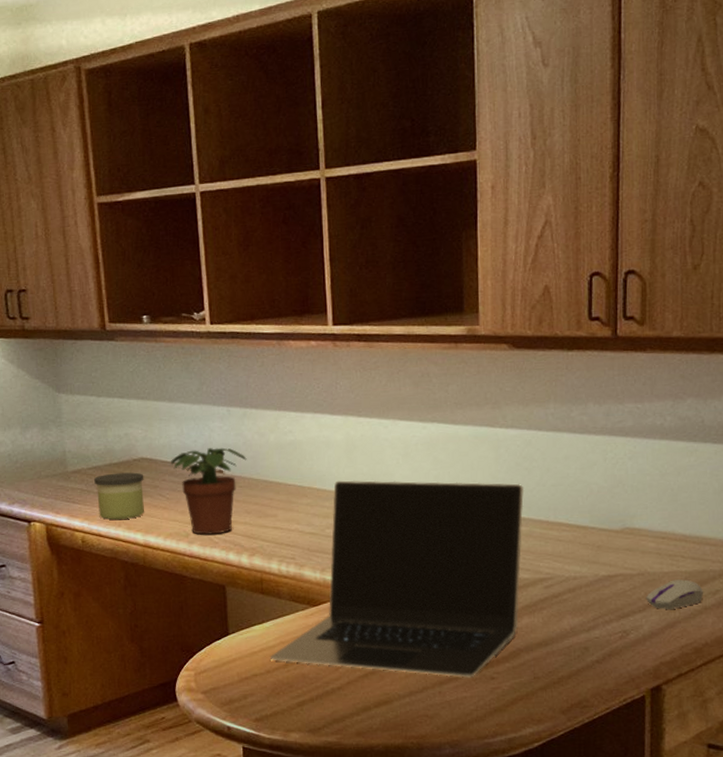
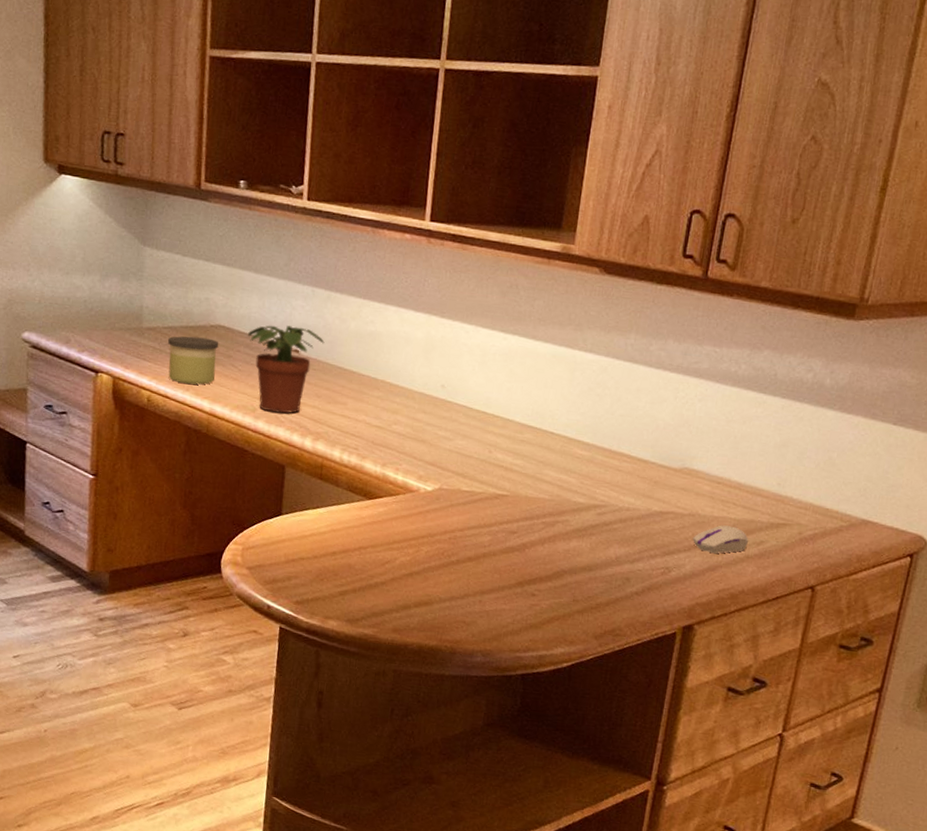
laptop: present [270,480,525,678] -> none [319,378,593,591]

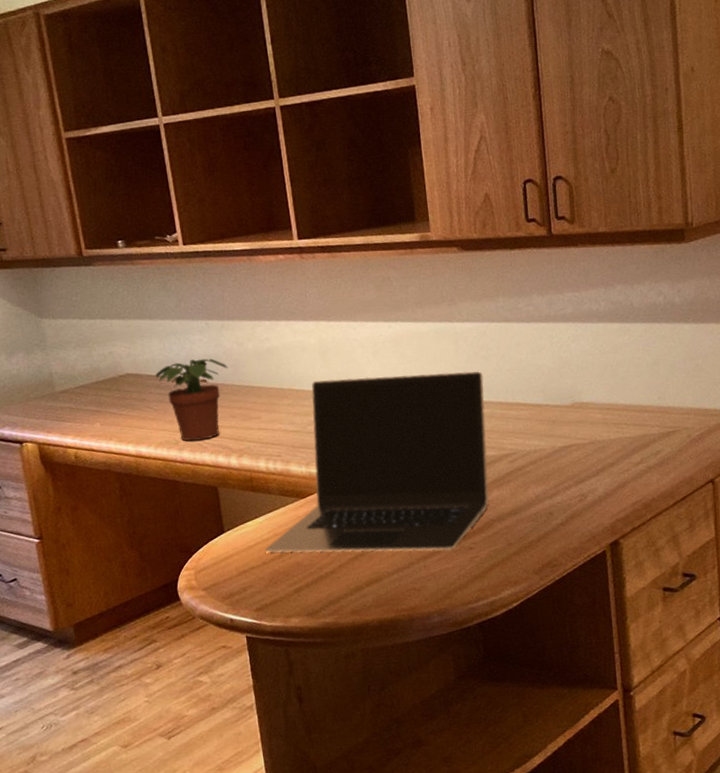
candle: present [168,336,219,385] -> none [82,388,134,435]
laptop: none [319,378,593,591] -> present [265,370,489,553]
computer mouse: present [692,525,749,554] -> none [597,444,647,472]

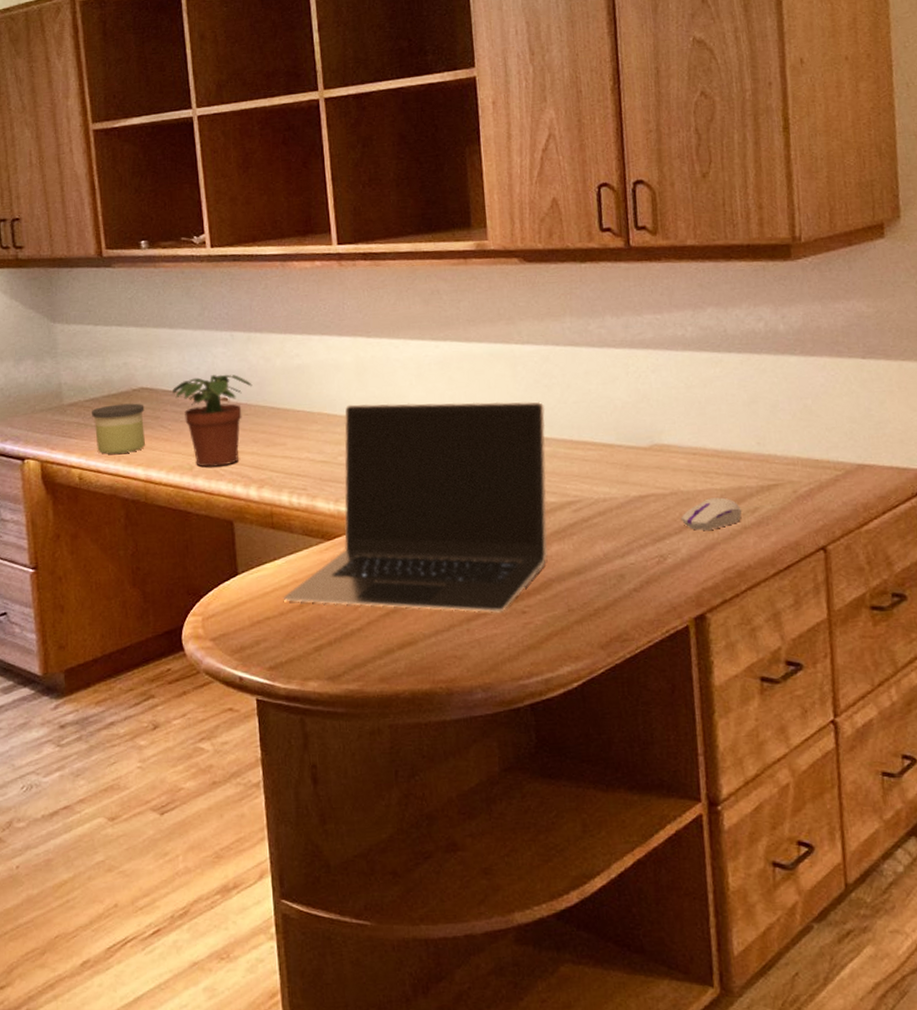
candle: none [82,388,134,435] -> present [92,403,145,454]
computer mouse: none [597,444,647,472] -> present [680,497,742,531]

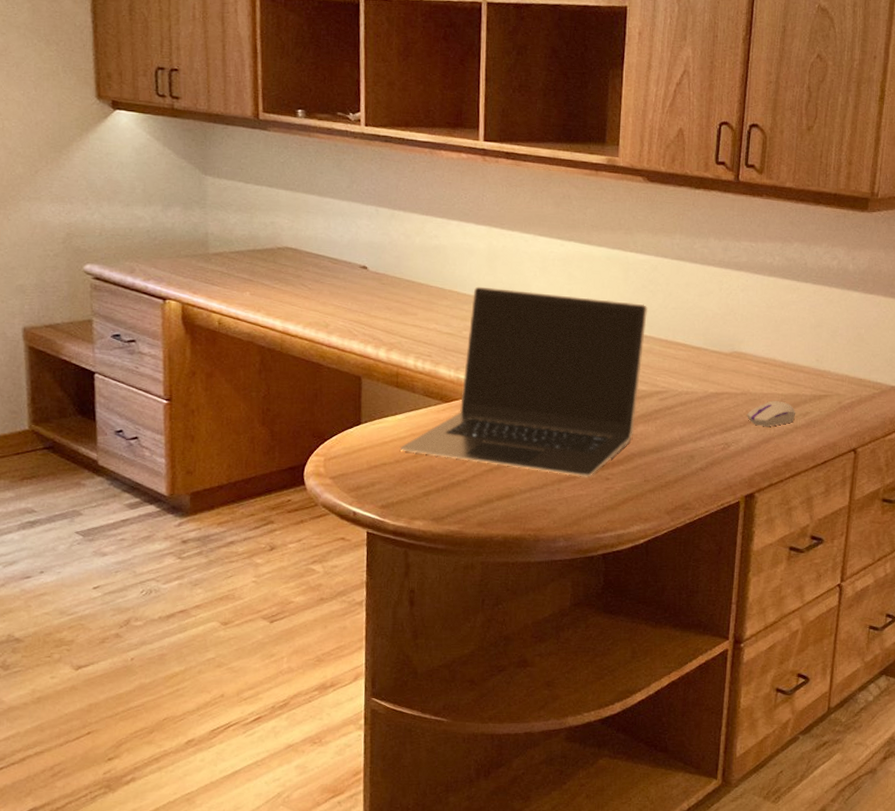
candle: present [92,403,145,454] -> none [236,259,288,305]
potted plant: present [172,374,253,467] -> none [316,244,392,327]

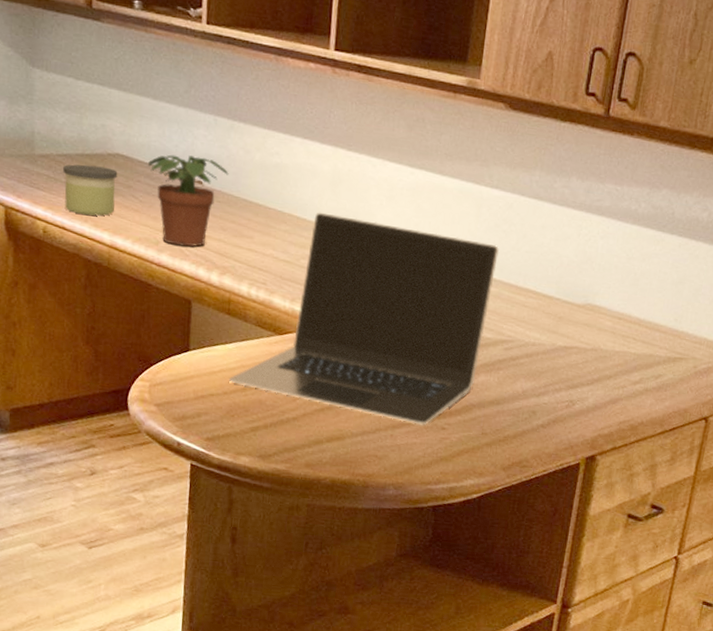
candle: none [236,259,288,305] -> present [63,164,118,216]
potted plant: none [316,244,392,327] -> present [148,154,229,247]
computer mouse: present [746,401,796,426] -> none [594,359,648,387]

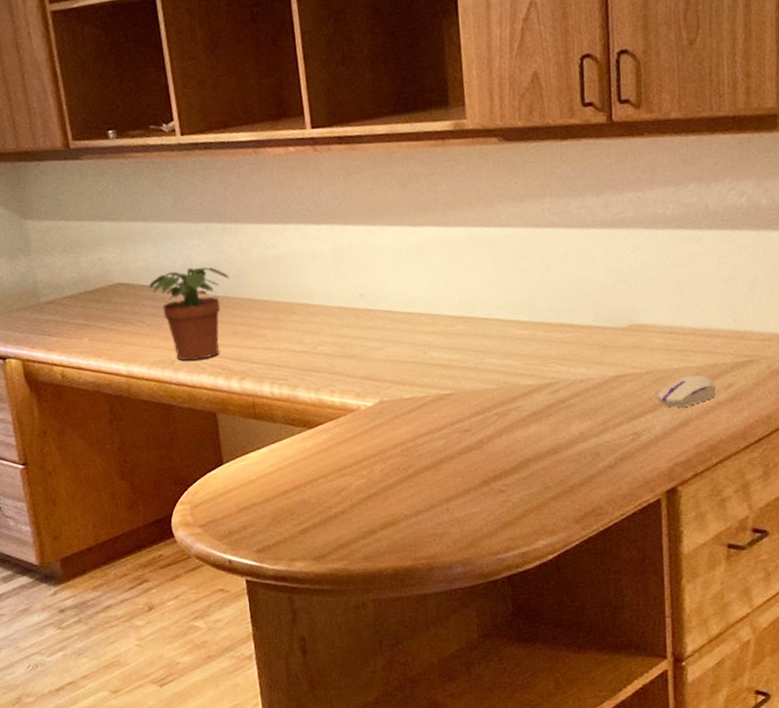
candle: present [63,164,118,216] -> none [69,299,125,351]
laptop: present [228,212,500,425] -> none [268,284,525,493]
computer mouse: none [594,359,648,387] -> present [656,375,717,408]

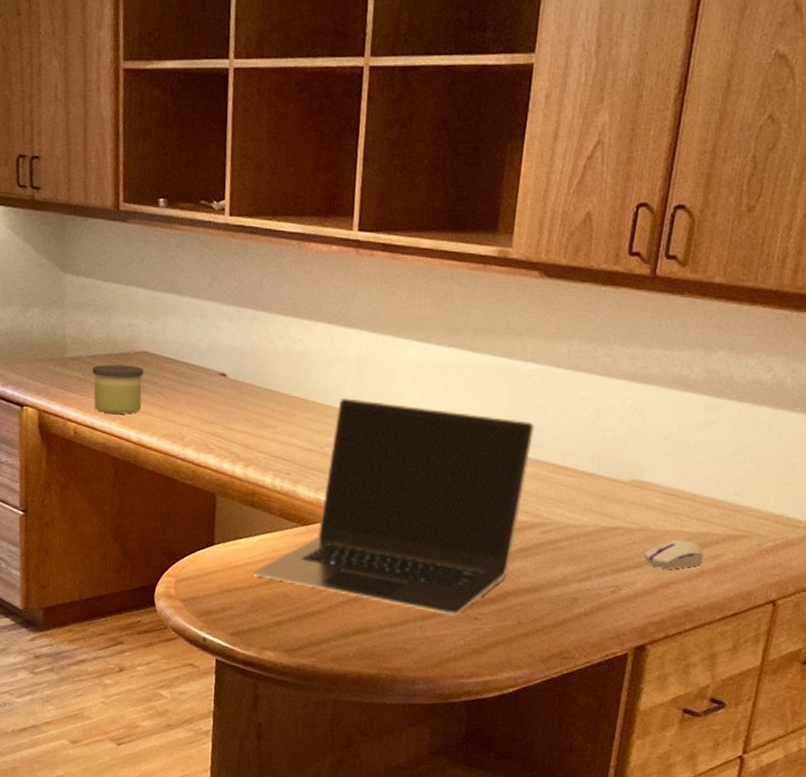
candle: none [69,299,125,351] -> present [92,364,144,414]
potted plant: present [149,267,230,361] -> none [173,349,252,440]
laptop: none [268,284,525,493] -> present [253,398,536,616]

